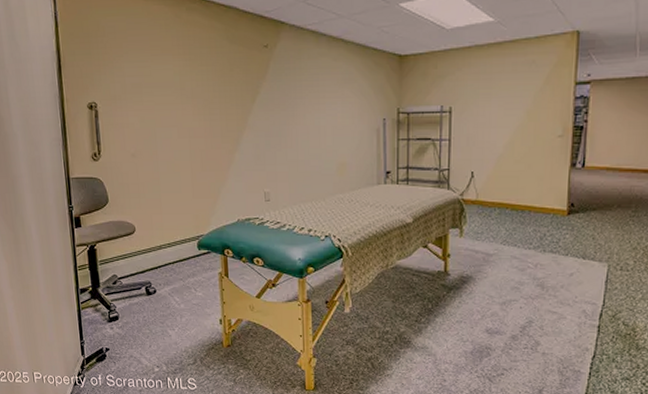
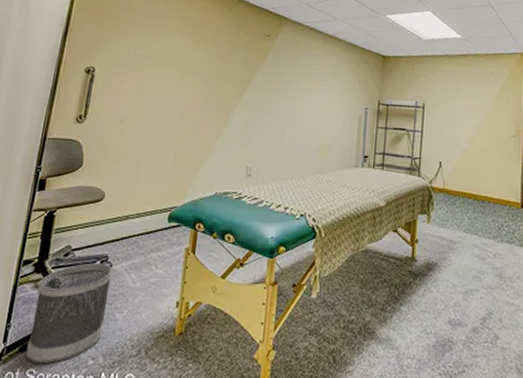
wastebasket: none [98,289,161,371] -> present [25,263,114,364]

